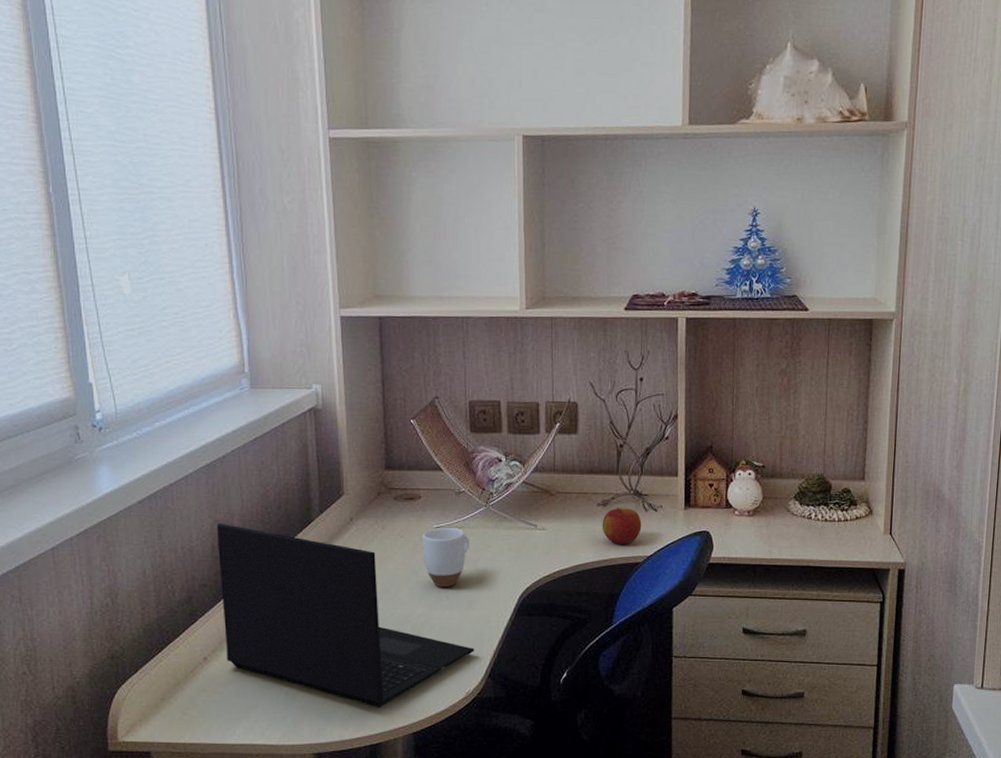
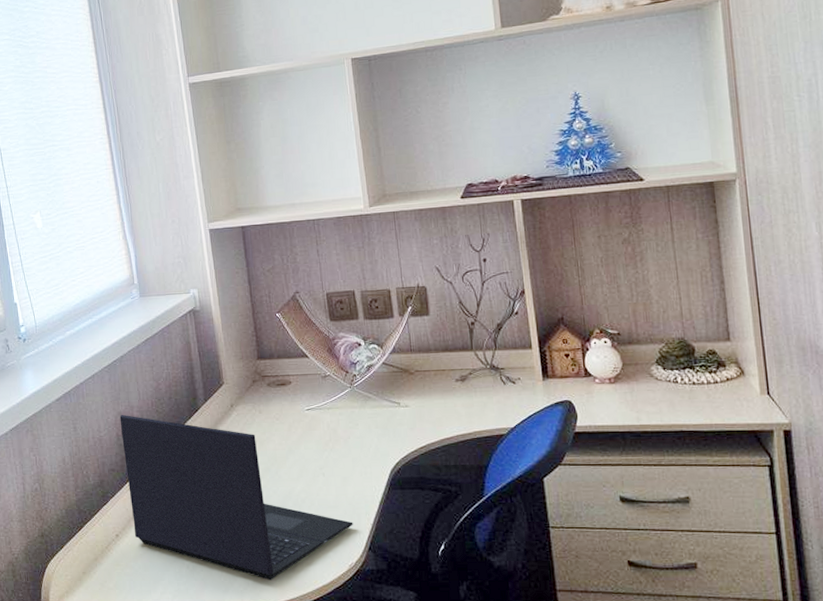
mug: present [422,527,470,587] -> none [296,408,340,465]
apple: present [602,507,642,544] -> none [462,381,502,417]

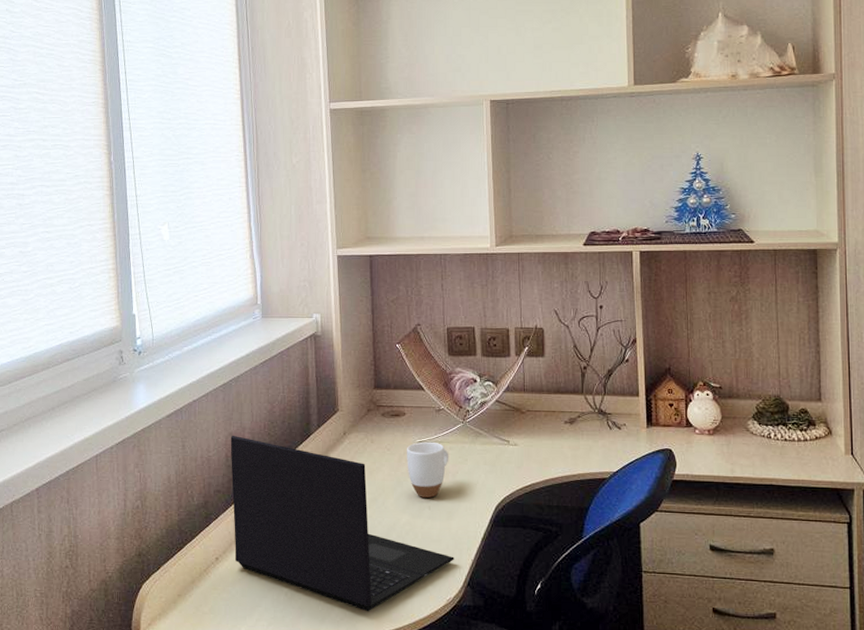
mug: none [296,408,340,465] -> present [407,441,449,498]

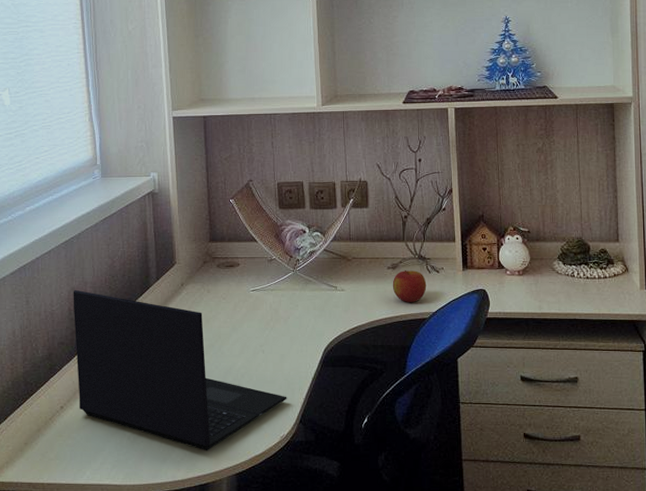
mug: present [407,441,449,498] -> none [241,290,281,342]
apple: none [569,425,607,460] -> present [392,269,427,302]

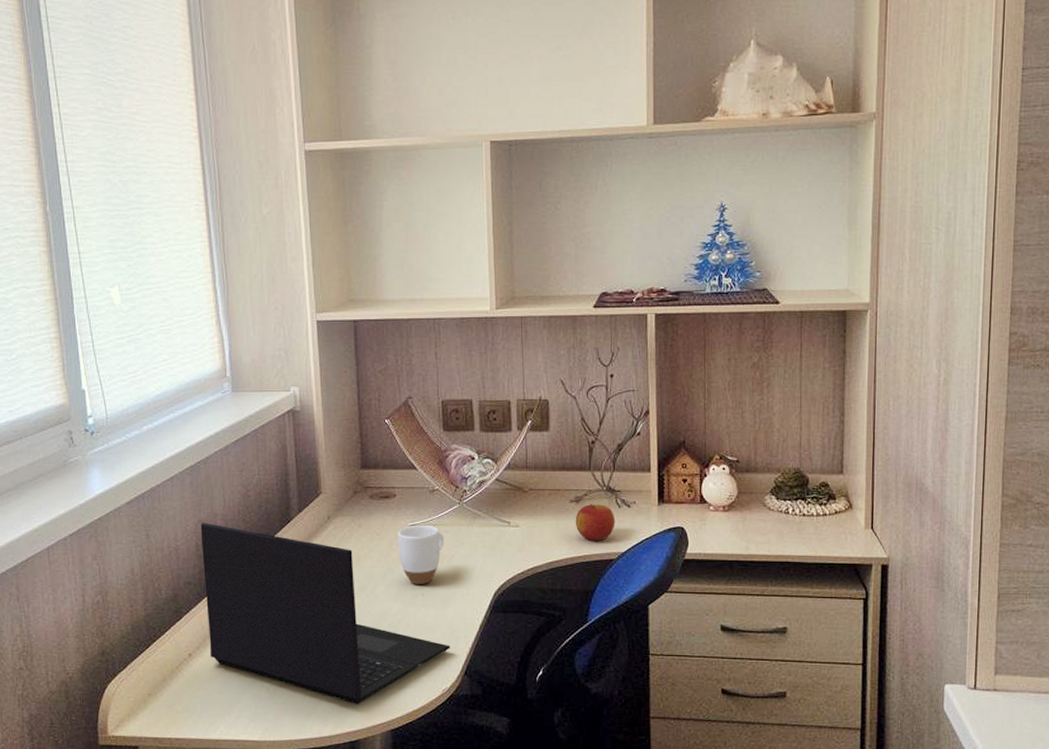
mug: none [241,290,281,342] -> present [398,525,445,584]

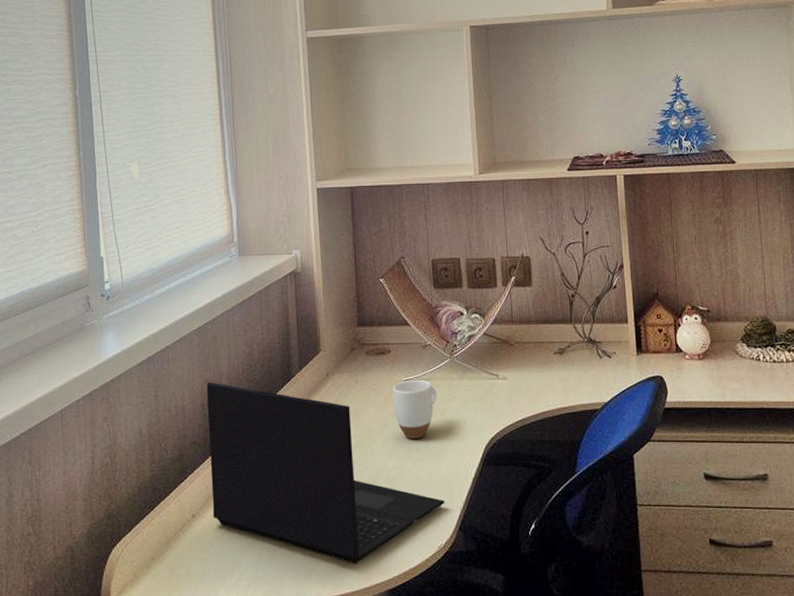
apple: present [575,503,615,541] -> none [559,355,598,391]

